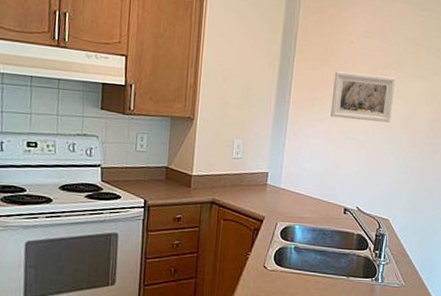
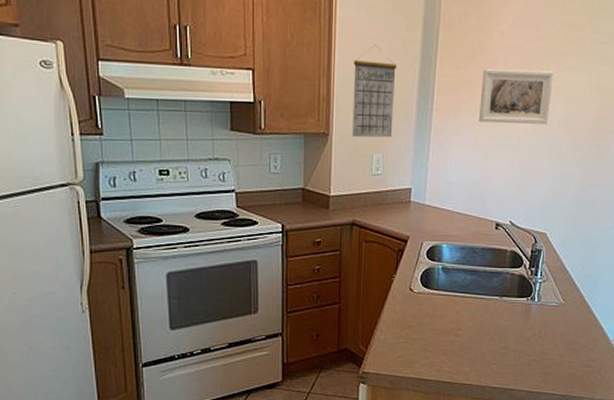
calendar: none [215,42,259,126] -> present [352,44,398,138]

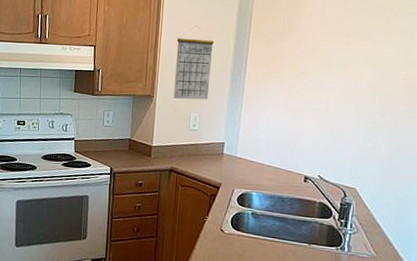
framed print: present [479,69,554,124] -> none [289,44,362,91]

